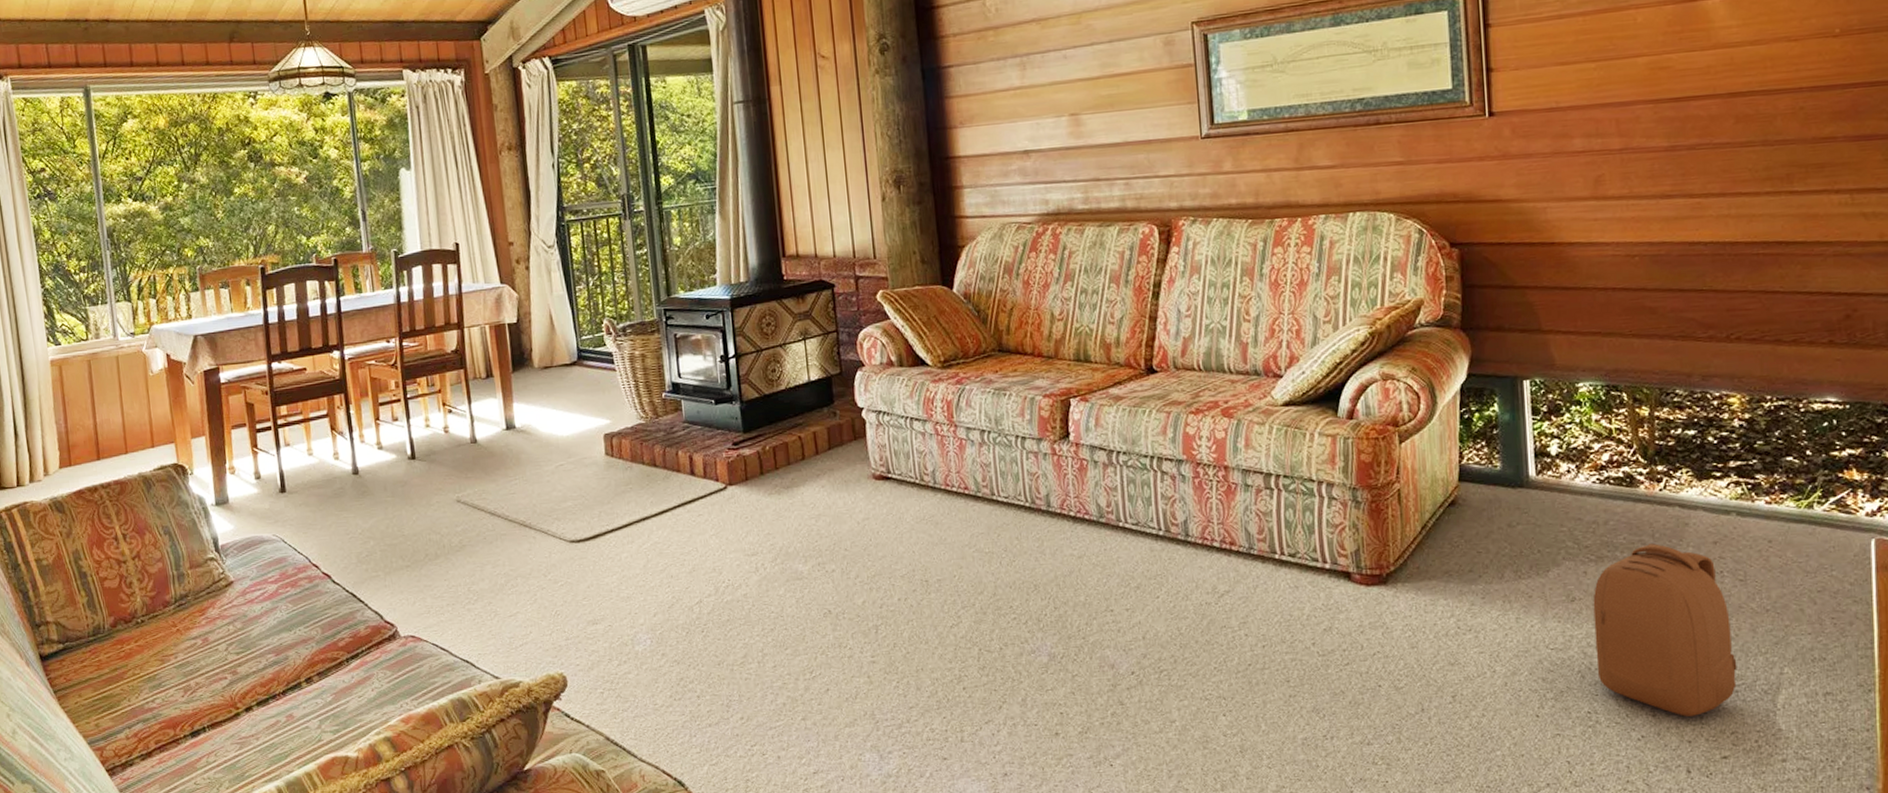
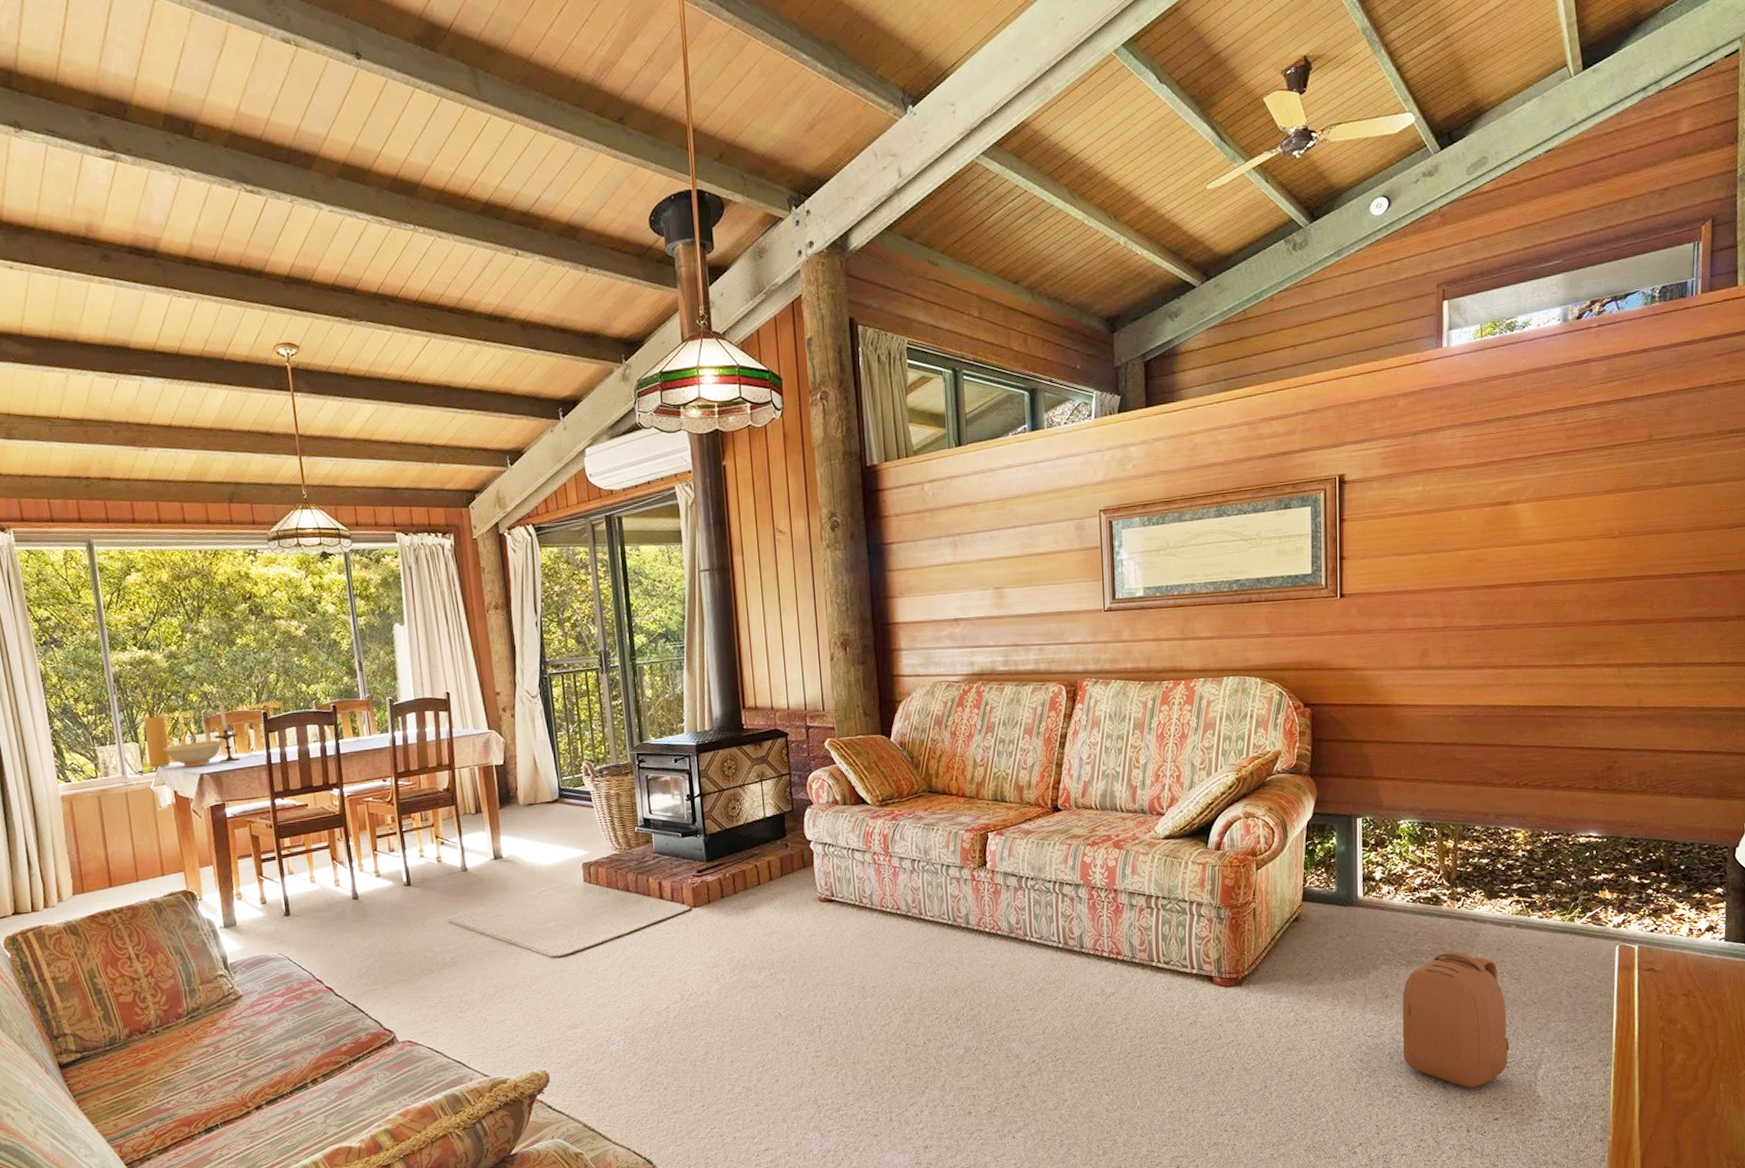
vase: none [128,224,167,329] -> present [134,671,172,768]
dish: none [156,298,219,329] -> present [163,740,223,768]
candlestick: none [209,252,236,323] -> present [214,698,240,763]

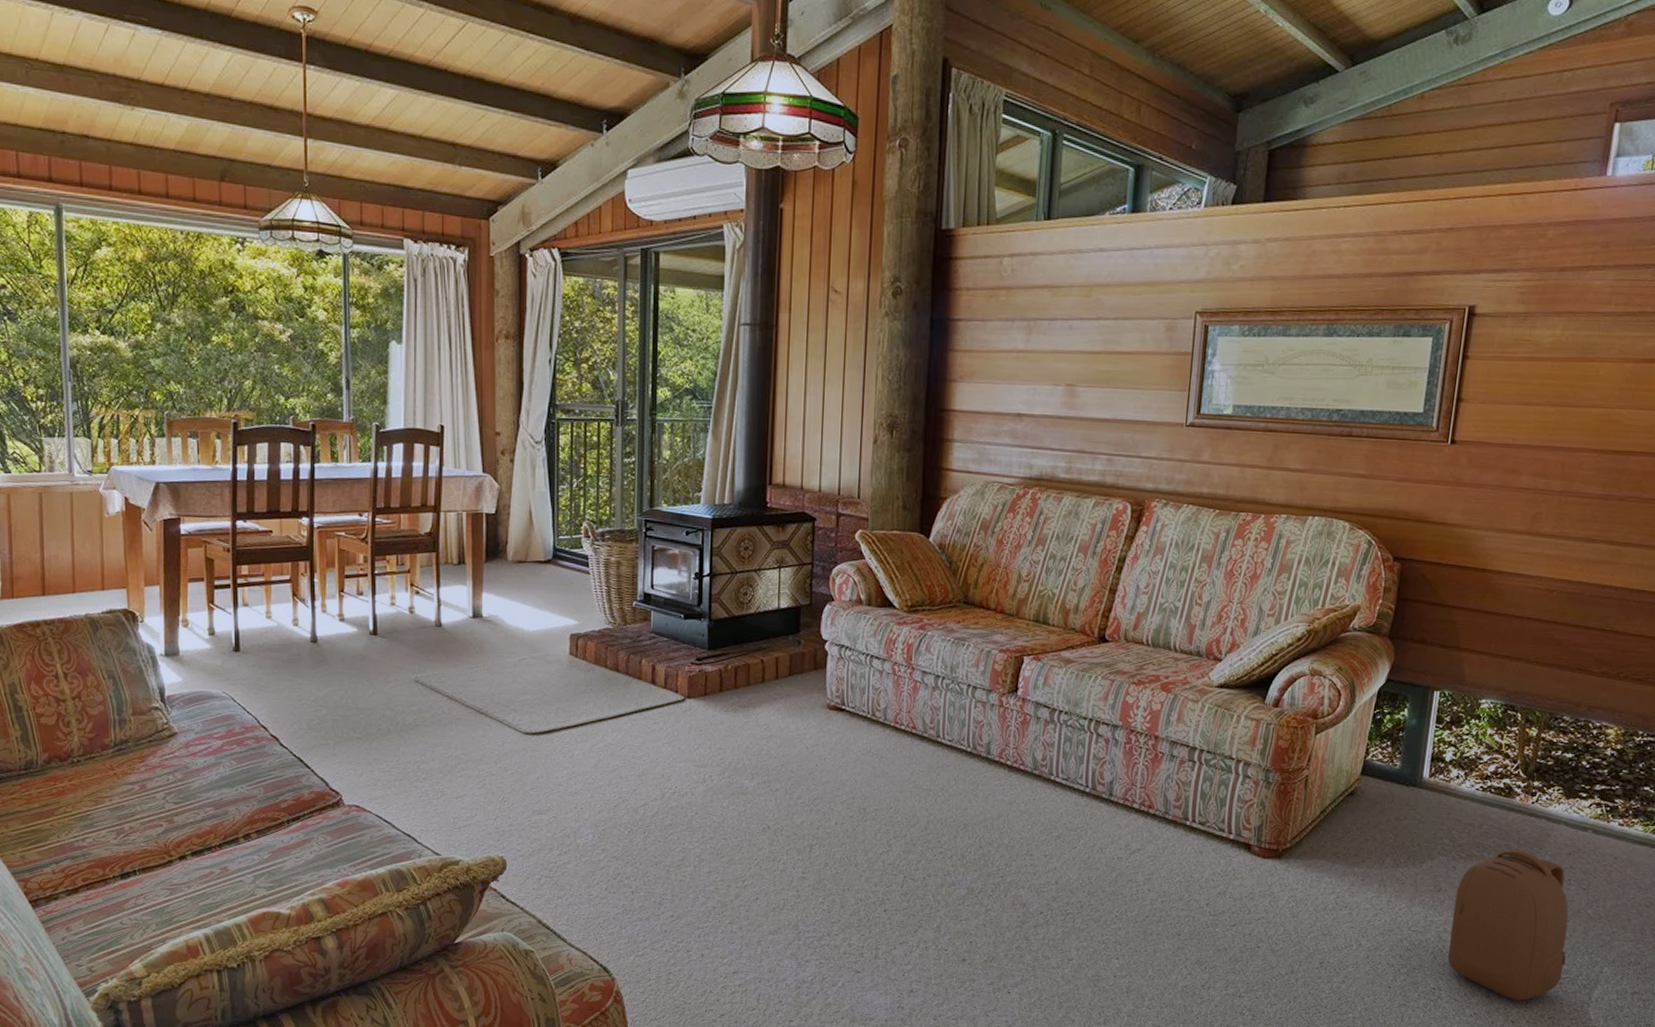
vase: present [134,671,172,768] -> none [93,363,135,470]
dish: present [163,740,223,768] -> none [117,445,185,474]
candlestick: present [214,698,240,763] -> none [176,400,204,473]

